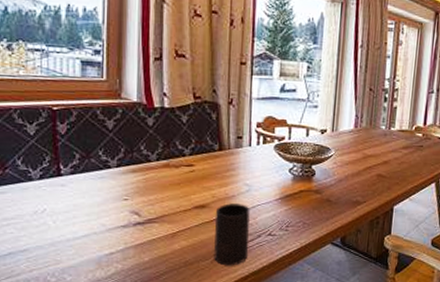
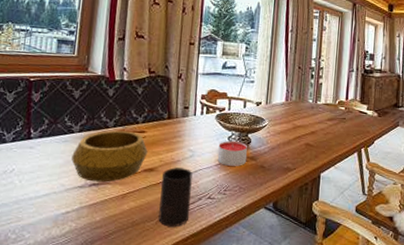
decorative bowl: none [111,164,198,221] -> present [72,130,148,182]
candle: none [277,172,312,201] -> present [217,140,248,166]

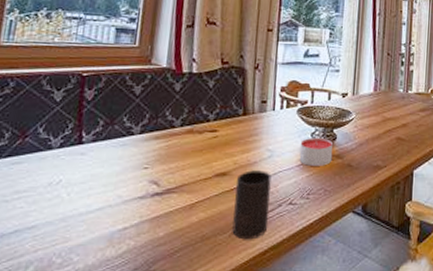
decorative bowl: present [72,130,148,182] -> none [131,130,220,191]

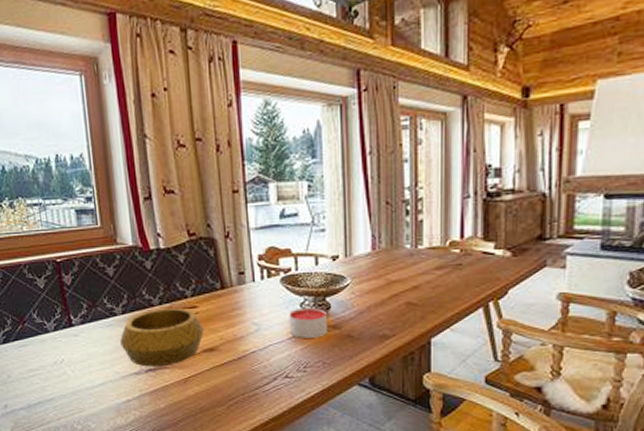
decorative bowl: none [131,130,220,191] -> present [120,307,204,367]
cup: present [232,170,272,240] -> none [226,345,266,412]

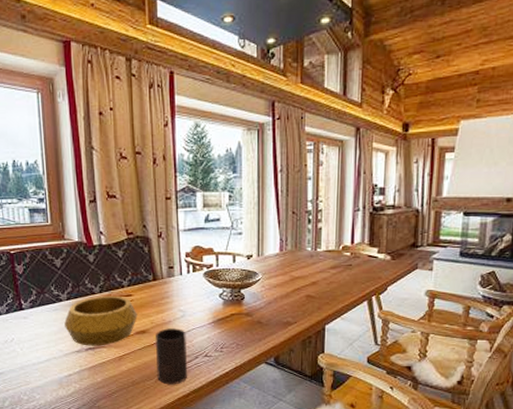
cup: none [226,345,266,412] -> present [156,328,188,385]
candle: present [289,307,328,338] -> none [210,297,242,323]

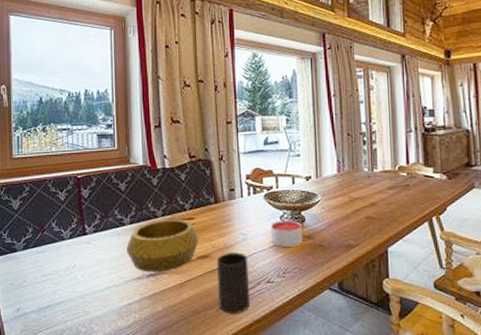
candle: none [210,297,242,323] -> present [271,220,304,247]

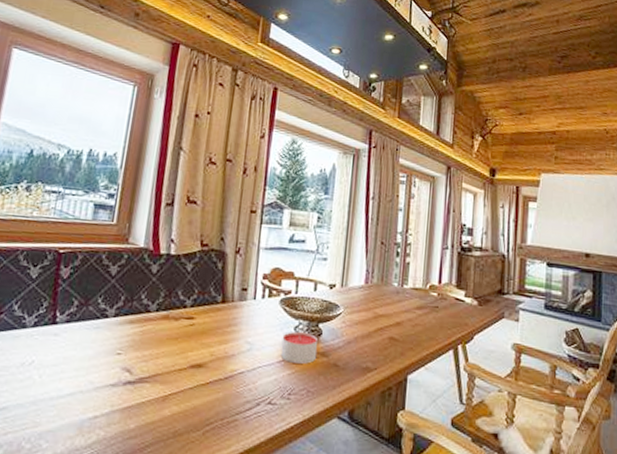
decorative bowl: present [126,219,199,272] -> none [104,315,196,380]
cup: present [217,252,251,314] -> none [206,363,250,440]

